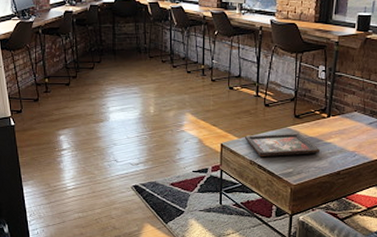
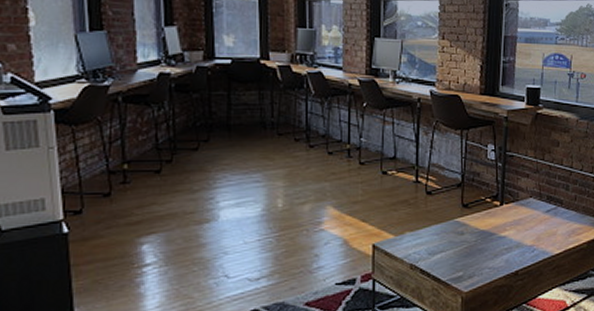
decorative tray: present [244,133,321,156] -> none [402,226,495,258]

